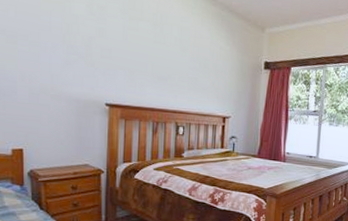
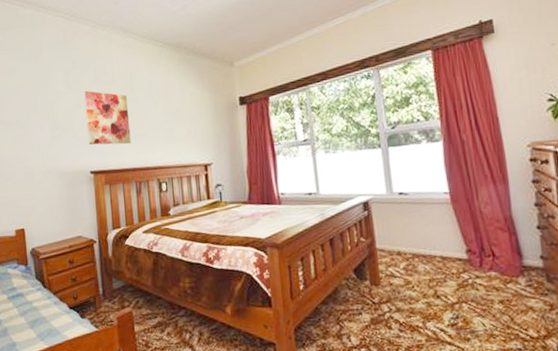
wall art: none [107,20,155,84] -> present [84,90,131,145]

